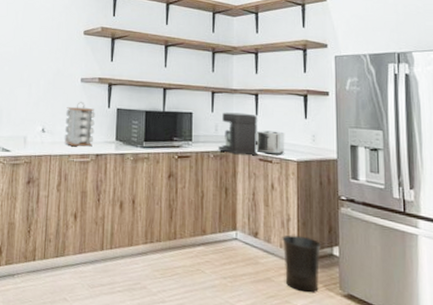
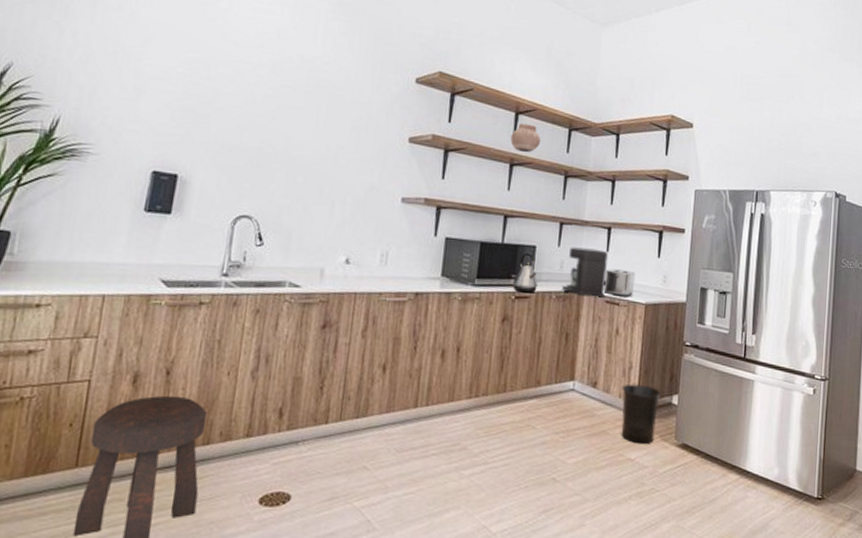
spice rack: present [64,101,95,147] -> none [374,226,418,284]
vase: none [164,11,190,35] -> present [510,123,541,153]
kettle: none [175,118,197,153] -> present [512,252,539,293]

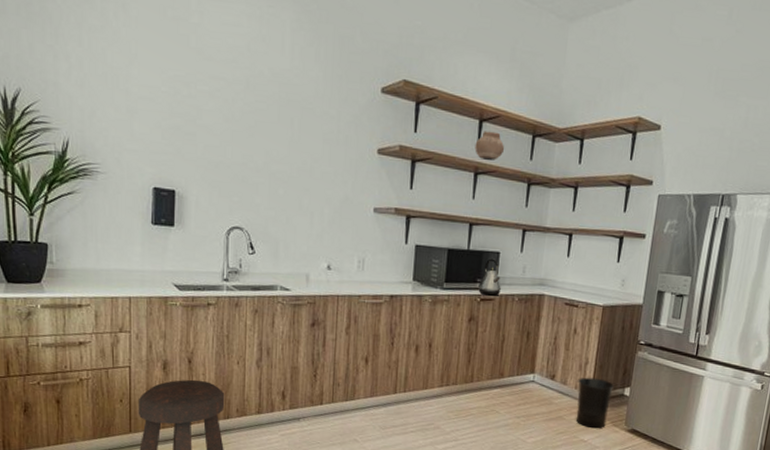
coffee maker: present [562,247,608,298] -> none [524,253,569,300]
toaster: present [603,269,636,298] -> none [563,273,595,300]

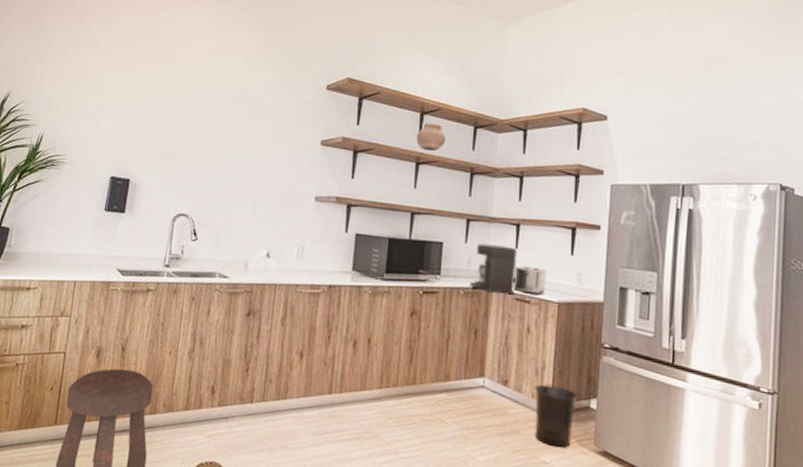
kettle: present [478,258,502,296] -> none [420,248,446,289]
coffee maker: none [524,253,569,300] -> present [470,243,517,295]
toaster: none [563,273,595,300] -> present [513,266,547,296]

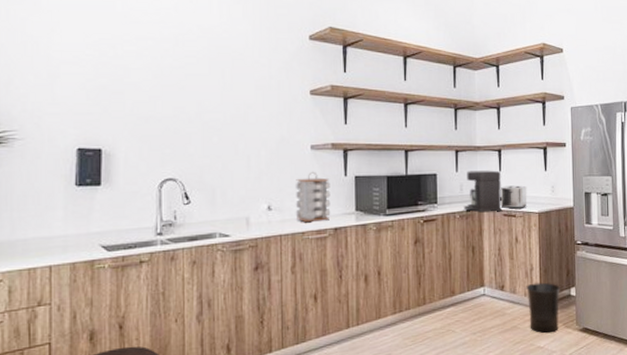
spice rack: none [292,223,330,276] -> present [295,171,331,223]
vase: present [416,123,447,152] -> none [402,66,430,92]

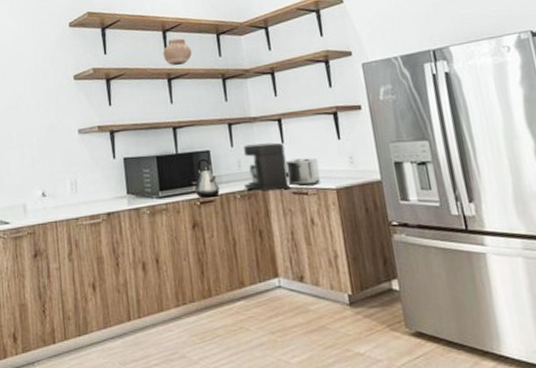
spice rack: present [295,171,331,223] -> none [66,155,103,208]
vase: none [402,66,430,92] -> present [163,38,193,66]
kettle: none [420,181,443,216] -> present [195,158,221,198]
waste bin: present [526,282,560,333] -> none [331,273,382,336]

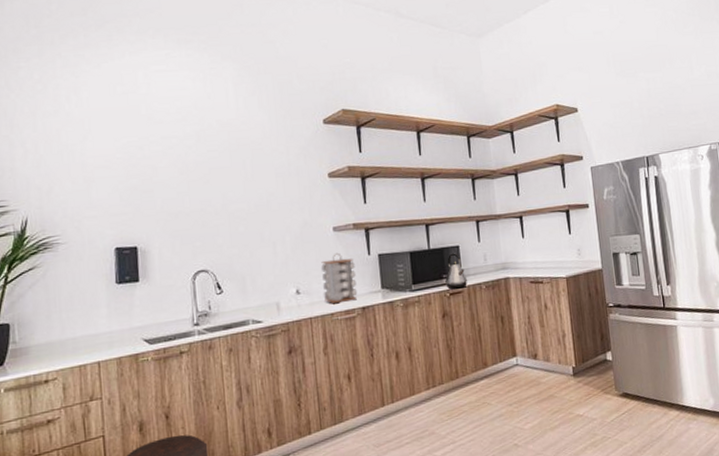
spice rack: none [66,155,103,208] -> present [320,252,358,304]
vase: present [163,38,193,66] -> none [417,139,445,166]
coffee maker: present [244,142,290,192] -> none [489,237,528,282]
toaster: present [285,157,321,186] -> none [524,250,554,276]

